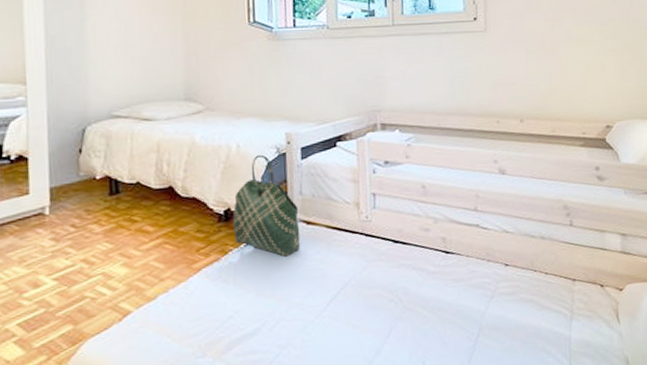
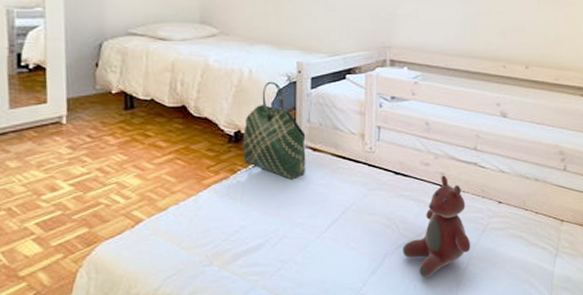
teddy bear: none [407,240,480,354] -> present [403,175,471,279]

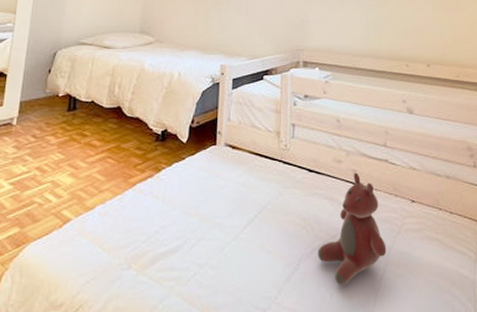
tote bag: present [242,81,306,180] -> none [167,83,226,178]

